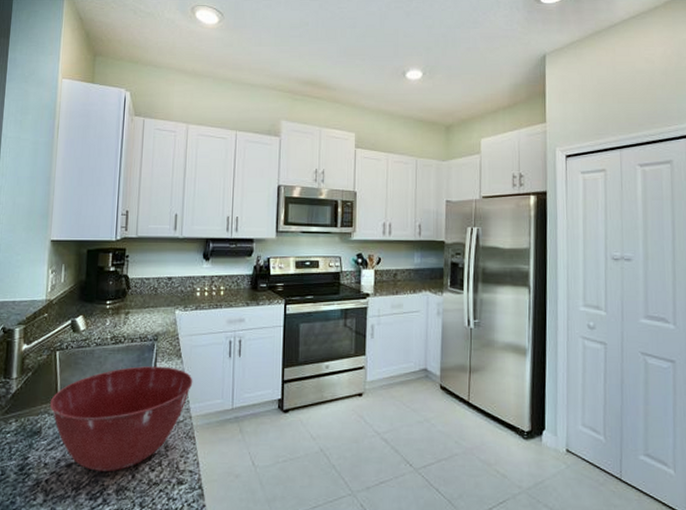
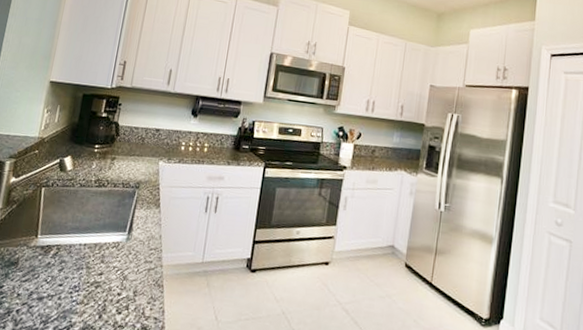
mixing bowl: present [49,366,193,472] -> none [29,211,169,310]

